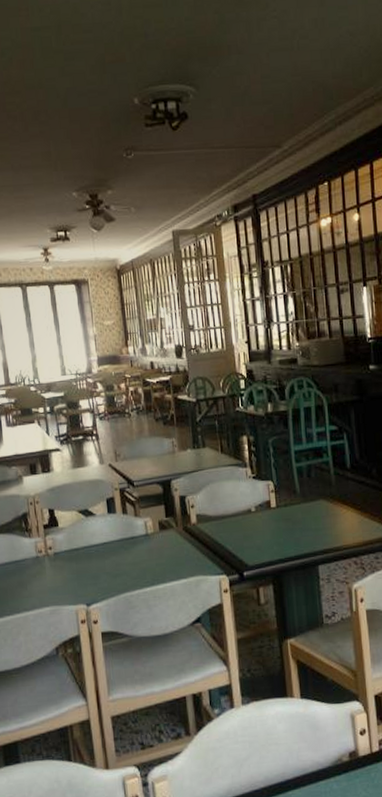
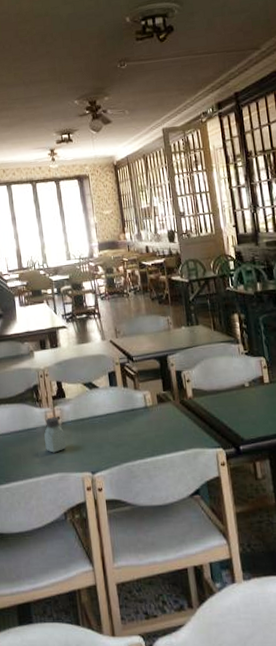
saltshaker: none [34,547,59,586] -> present [44,417,67,453]

